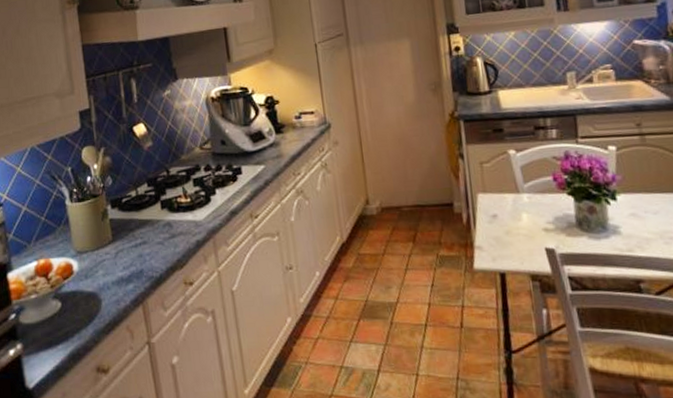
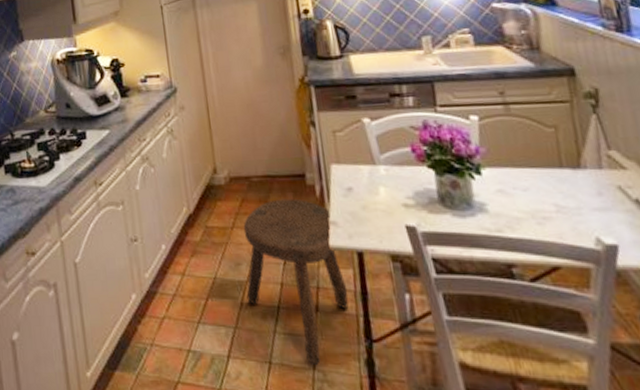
stool: none [393,226,491,375] -> present [243,198,349,365]

